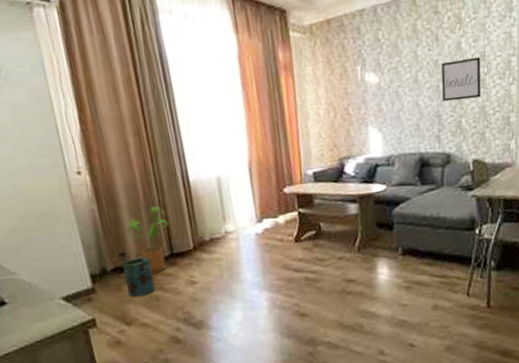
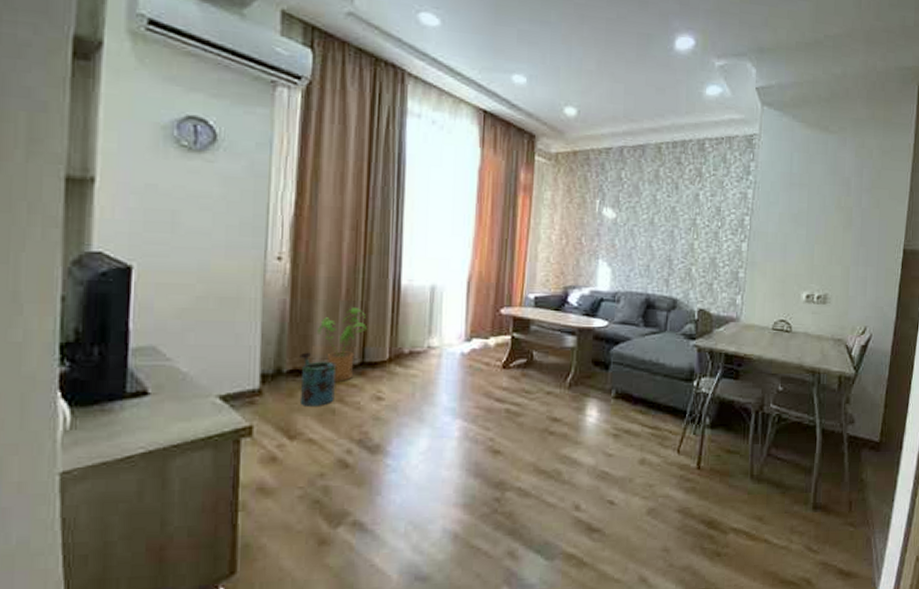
wall art: present [440,57,482,102] -> none [674,209,716,249]

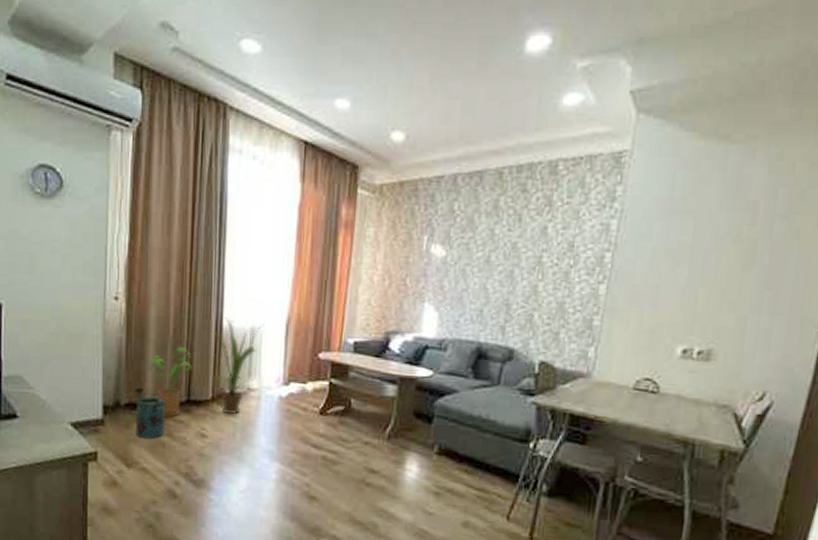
house plant: none [386,276,445,375] -> present [209,317,264,415]

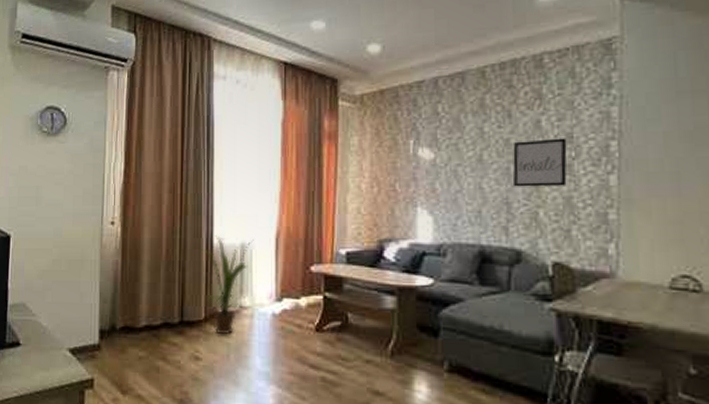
watering can: present [134,387,165,439] -> none [129,310,159,363]
house plant: present [148,347,193,417] -> none [142,267,185,340]
wall art: none [514,245,568,292] -> present [512,138,567,187]

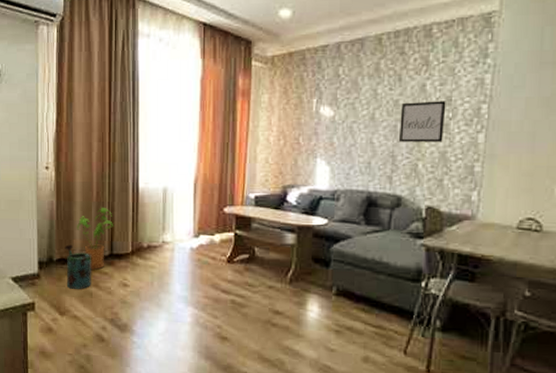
watering can: none [129,310,159,363] -> present [65,244,91,289]
house plant: none [142,267,185,340] -> present [76,208,114,270]
house plant: present [200,235,254,335] -> none [127,180,175,266]

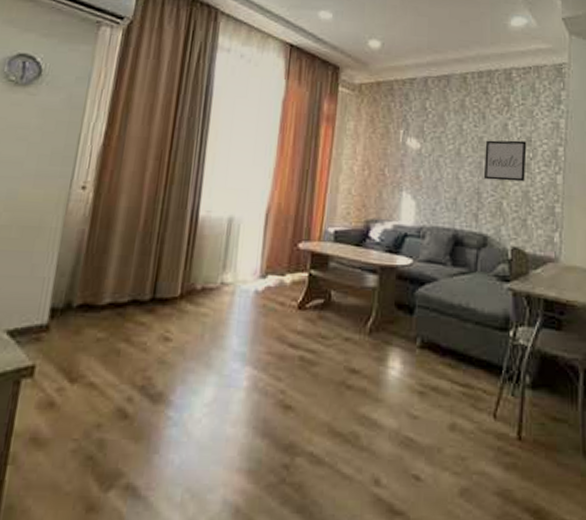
watering can: present [65,244,91,289] -> none [86,285,126,346]
house plant: present [76,208,114,270] -> none [110,239,162,319]

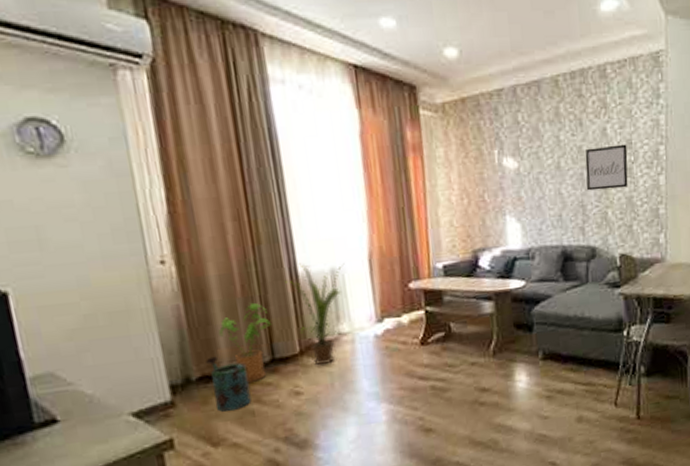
watering can: none [86,285,126,346] -> present [206,356,251,412]
house plant: none [110,239,162,319] -> present [218,303,272,383]
house plant: none [183,207,243,313] -> present [283,263,345,365]

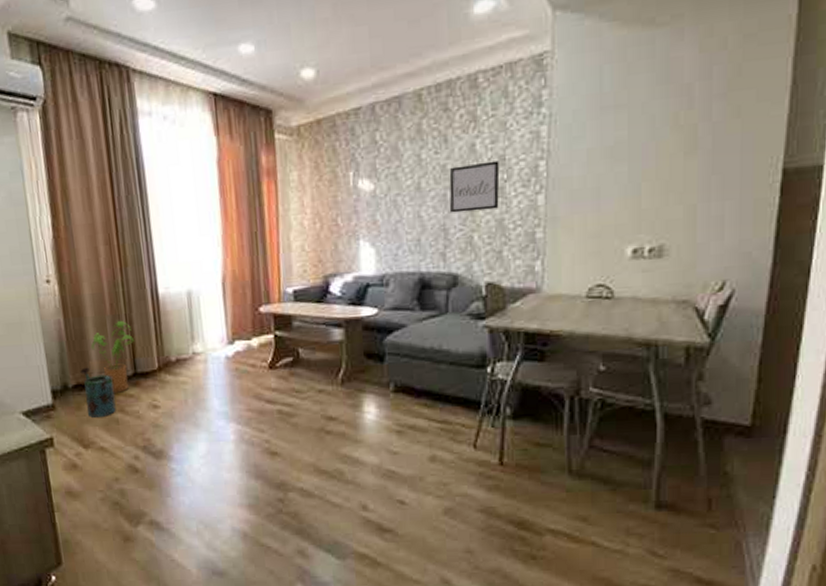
house plant: present [283,263,345,365] -> none [146,285,200,382]

